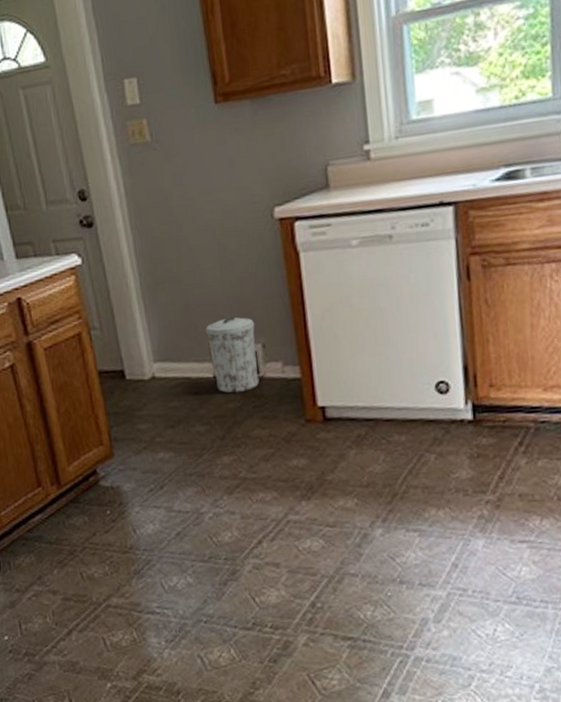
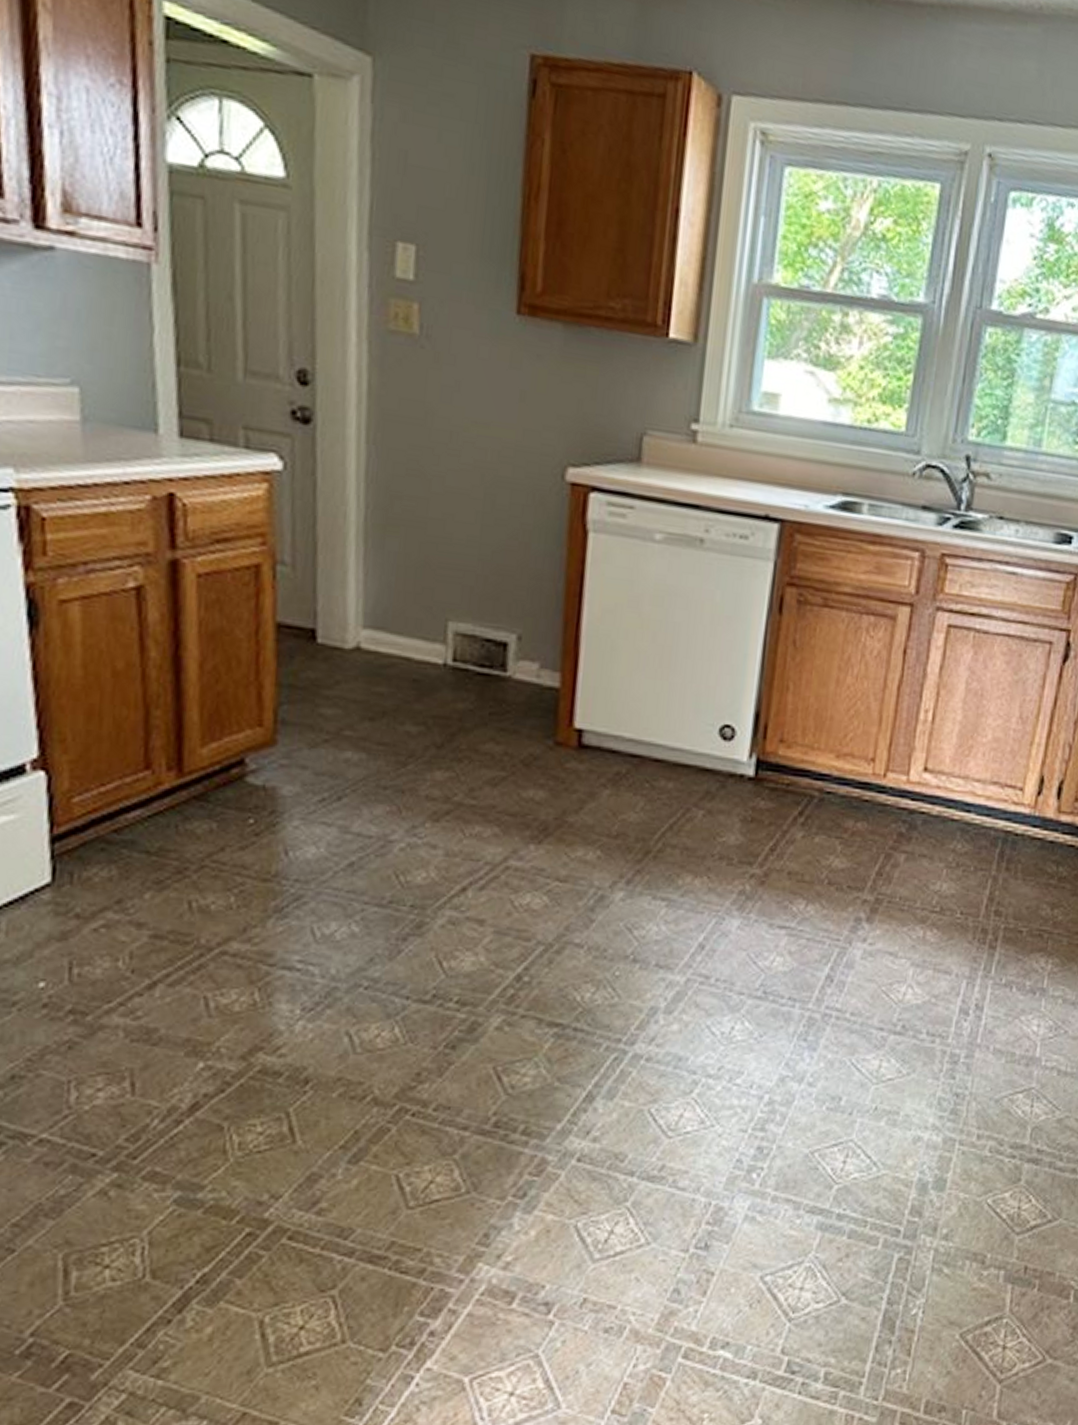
trash can: present [205,317,260,394] -> none [445,591,514,692]

